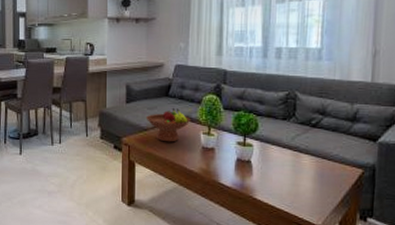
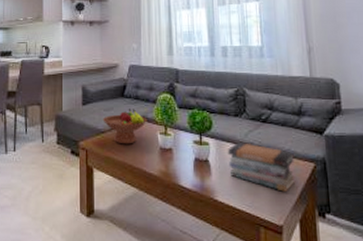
book stack: none [271,146,342,195] -> present [227,143,296,192]

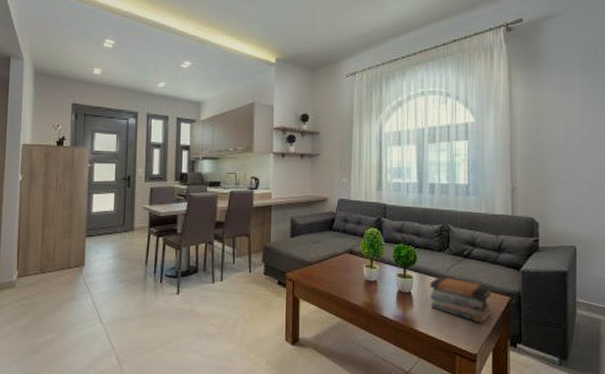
fruit bowl: present [102,109,147,144] -> none [310,242,354,276]

